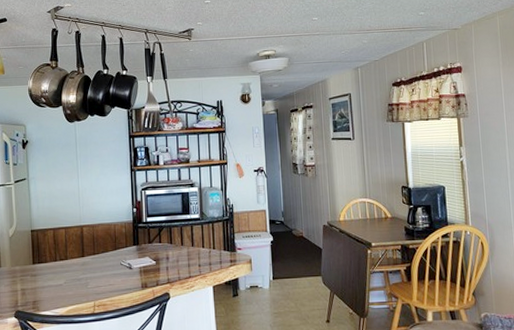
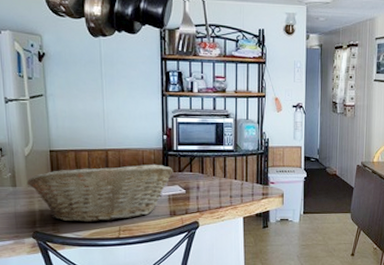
fruit basket: none [10,237,144,300] -> present [26,164,173,222]

